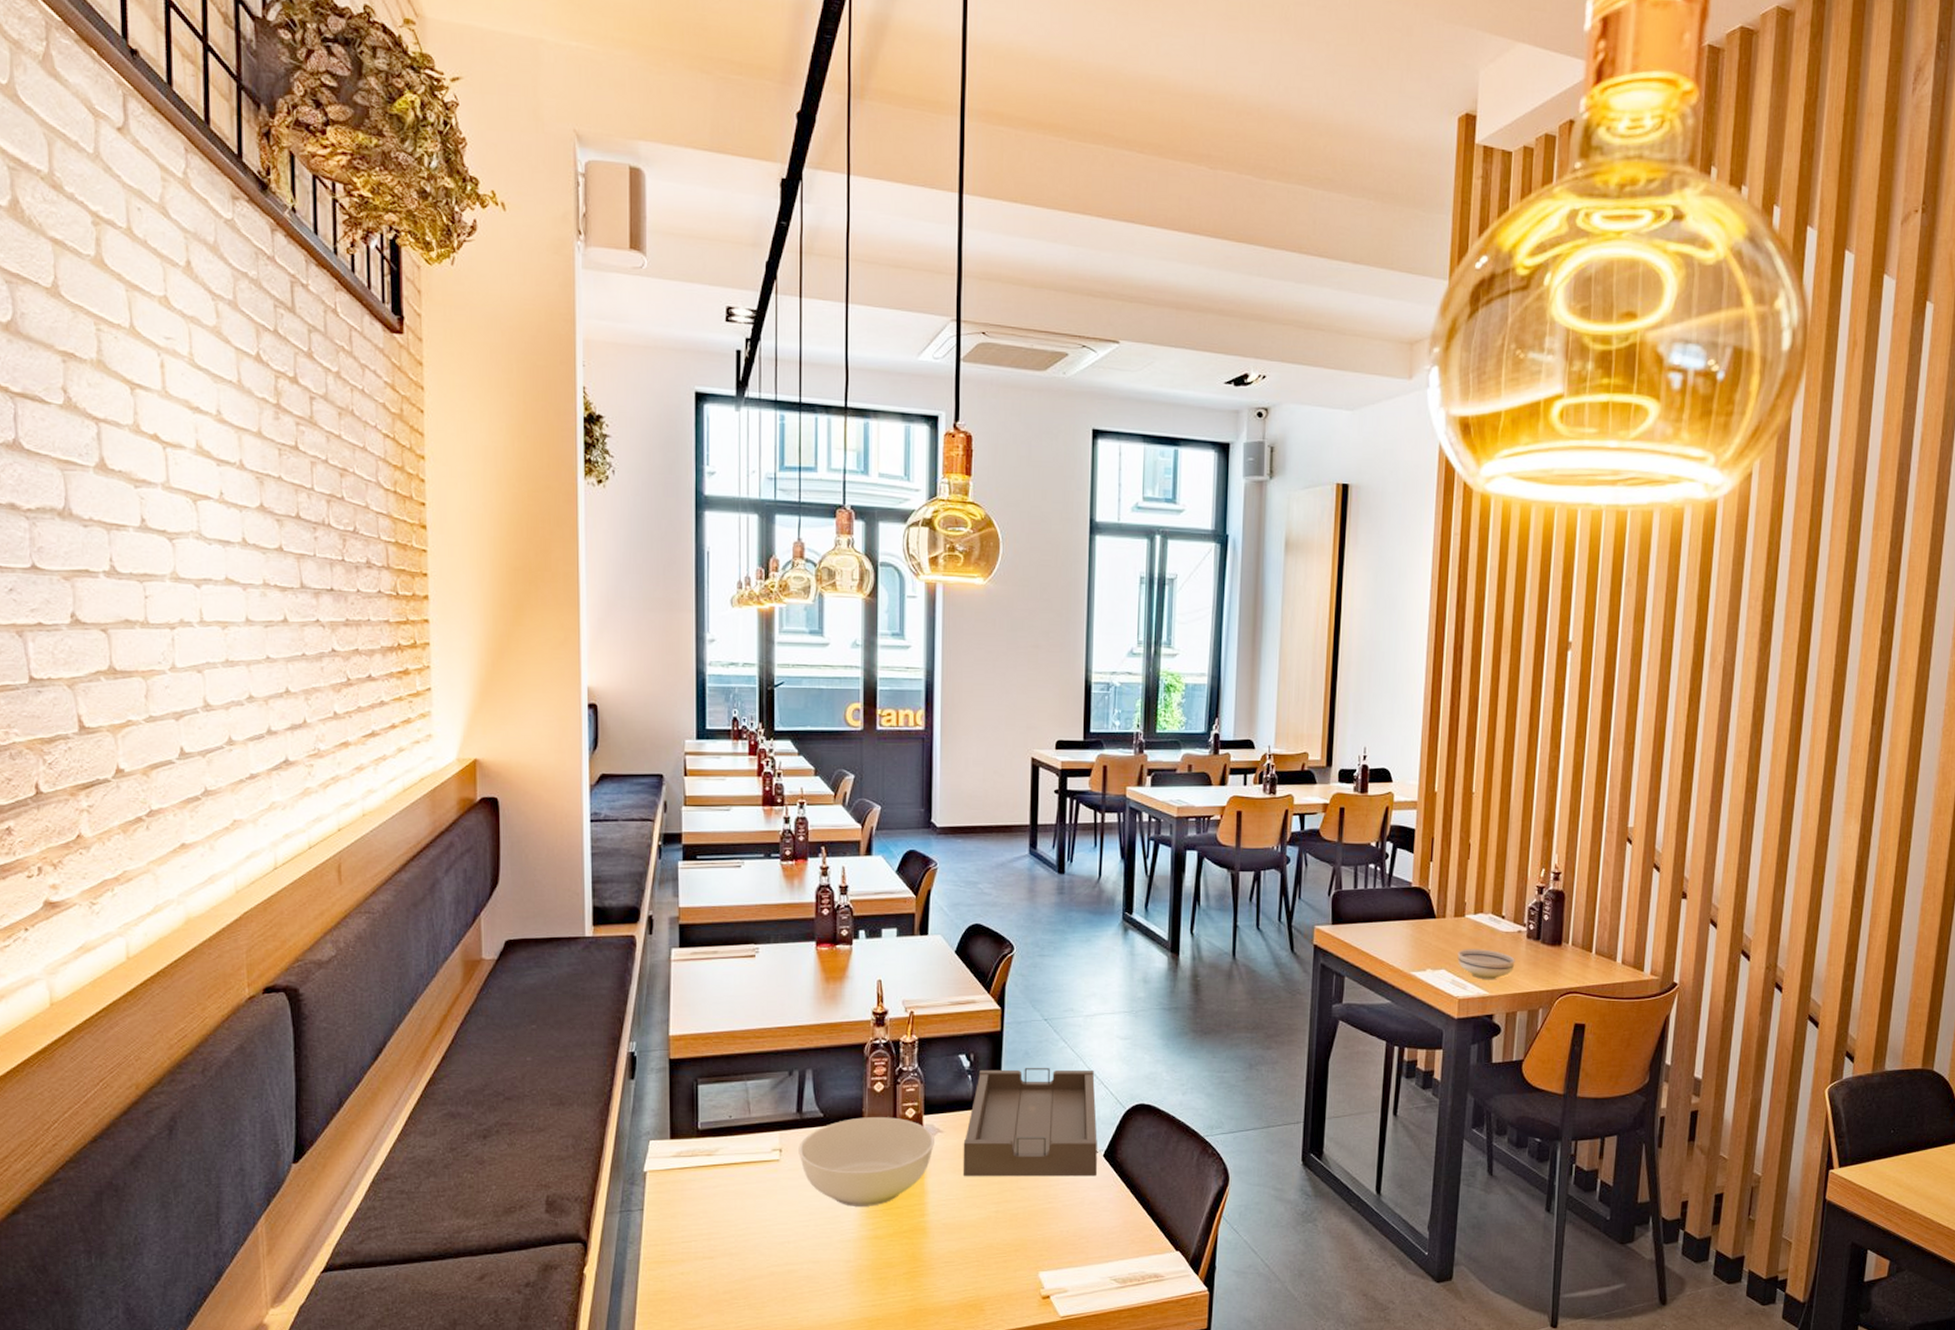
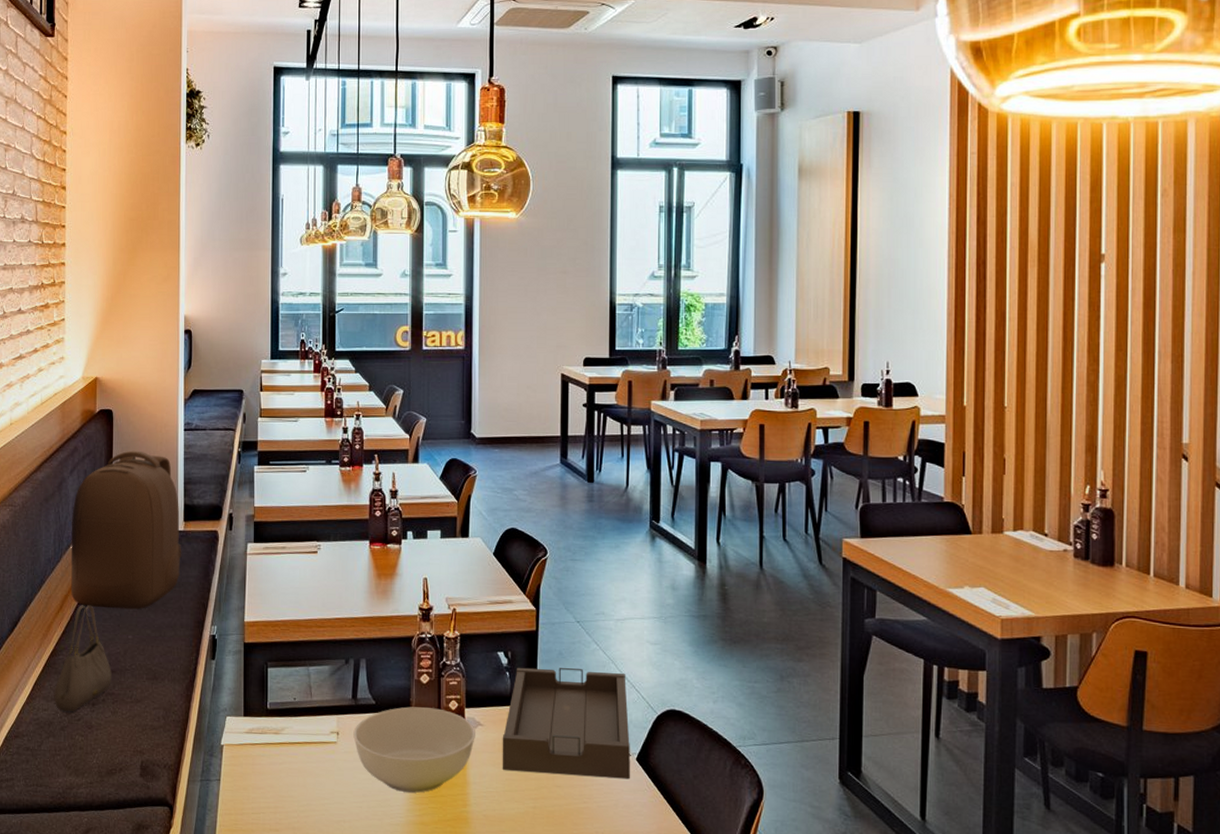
handbag: none [434,1025,507,1147] -> present [54,605,112,712]
backpack: none [449,845,591,1028] -> present [70,450,182,610]
bowl: present [1457,949,1515,980] -> none [997,567,1062,600]

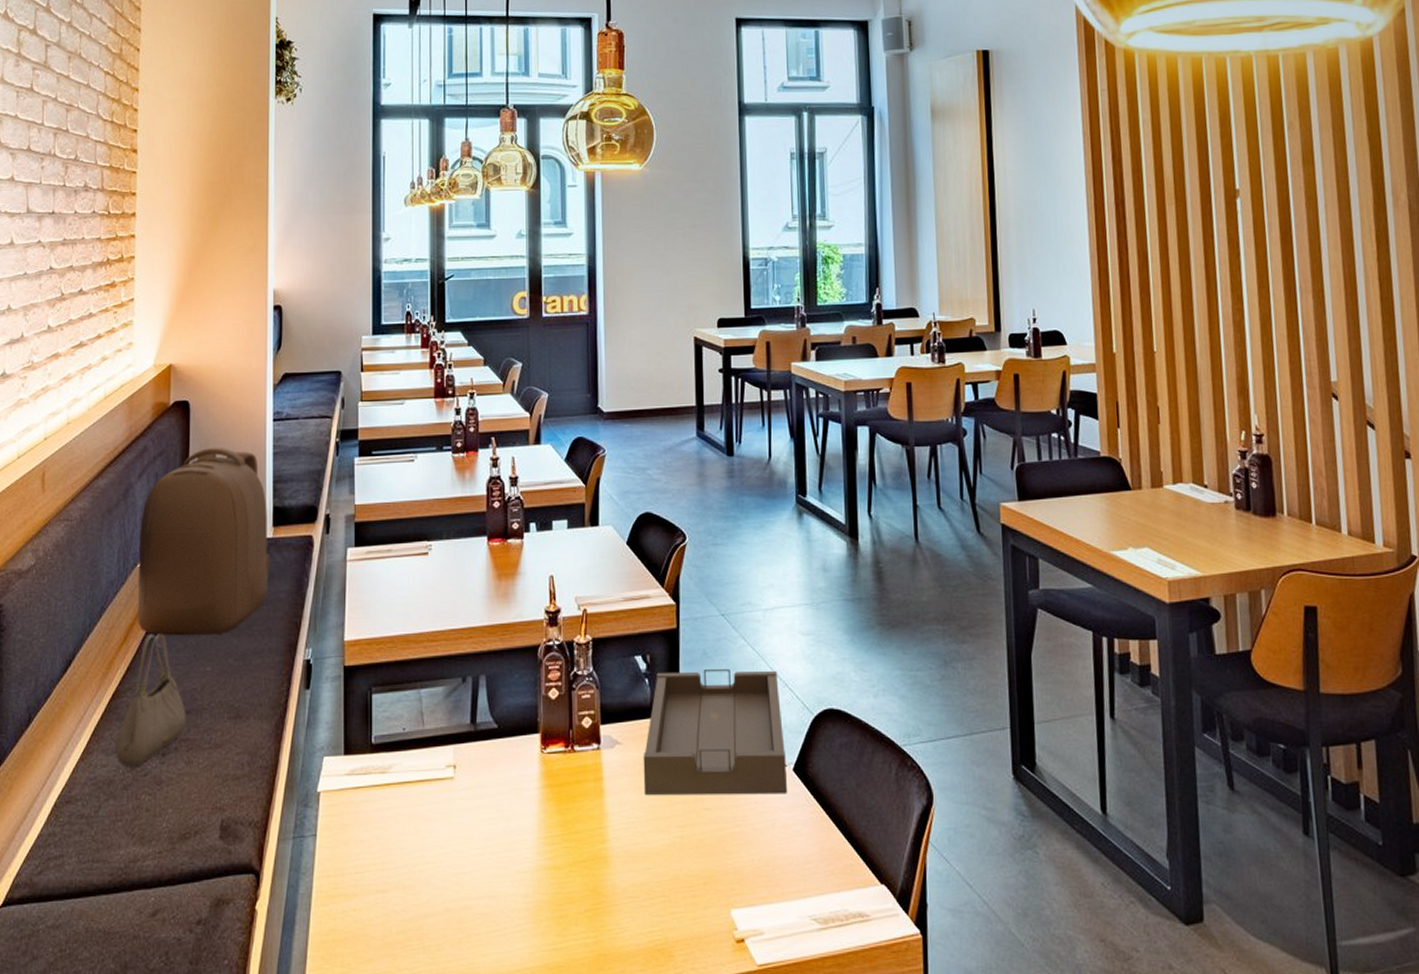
bowl: present [353,706,475,793] -> none [473,728,613,831]

